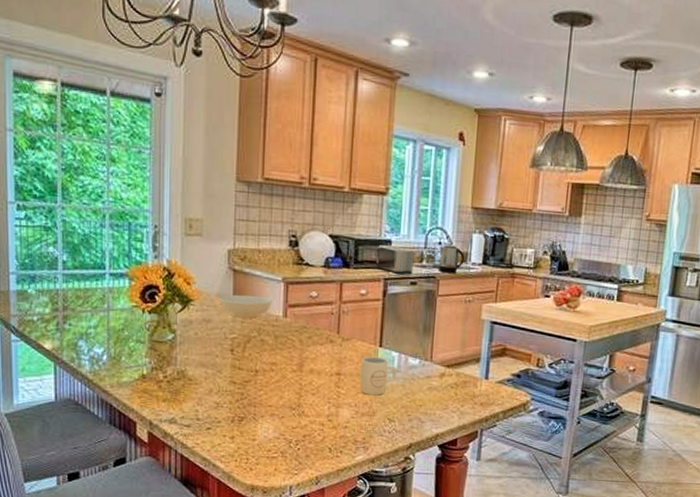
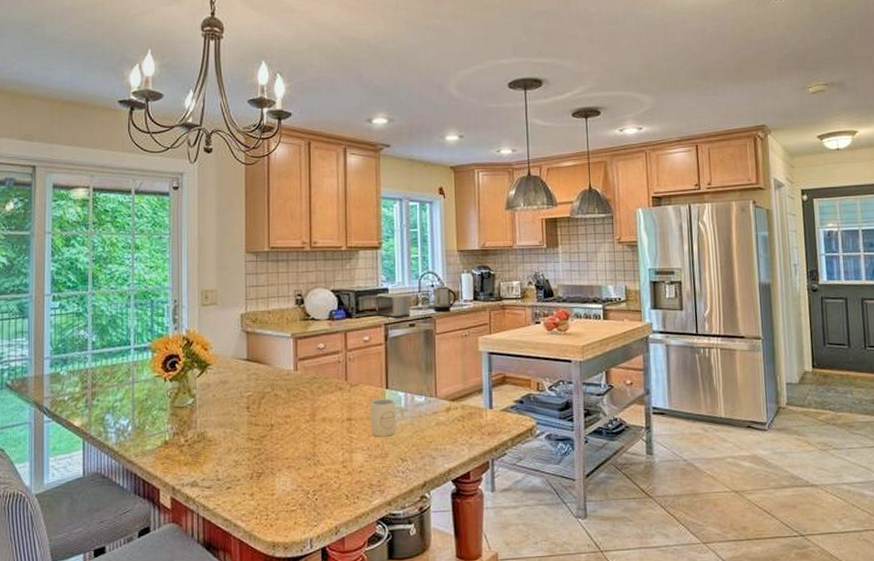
bowl: present [219,294,272,319] -> none [235,353,283,377]

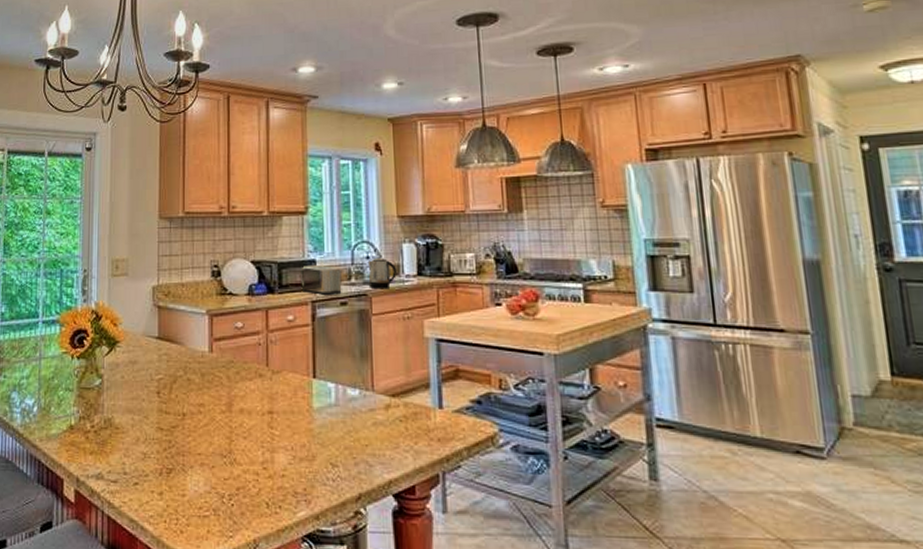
mug: present [369,398,405,437] -> none [294,389,336,436]

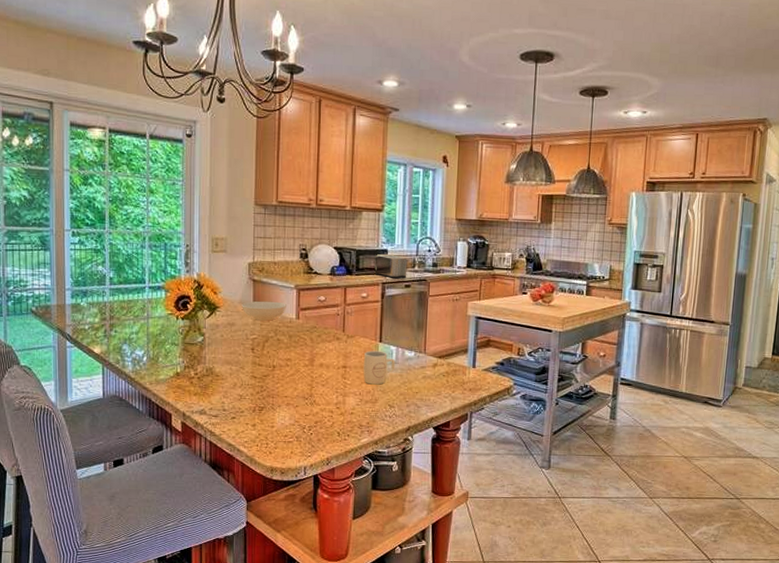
bowl: none [145,331,197,357] -> present [242,301,286,322]
mug: none [294,389,336,436] -> present [363,350,396,385]
kettle: present [367,258,396,290] -> none [428,252,451,277]

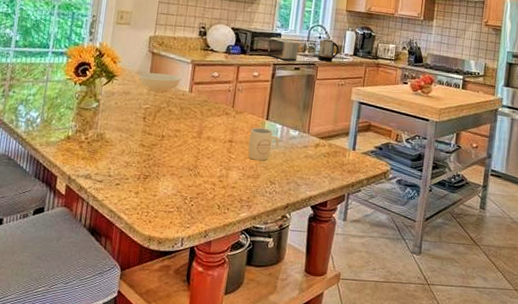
kettle: none [428,252,451,277] -> present [317,39,339,62]

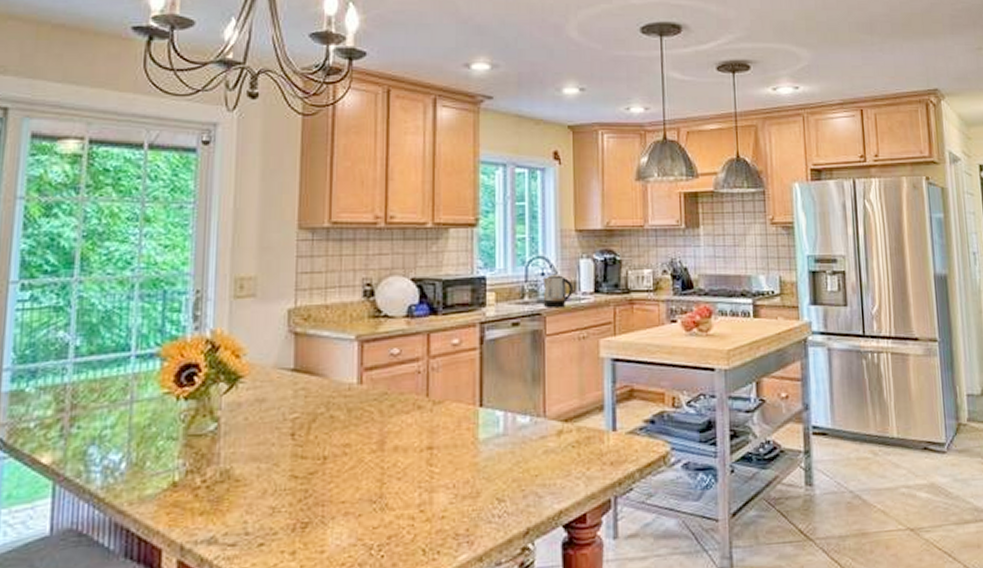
bowl: present [138,72,181,93] -> none [277,361,344,392]
mug: present [248,127,280,161] -> none [457,419,504,471]
toaster: present [268,37,299,62] -> none [470,283,514,317]

